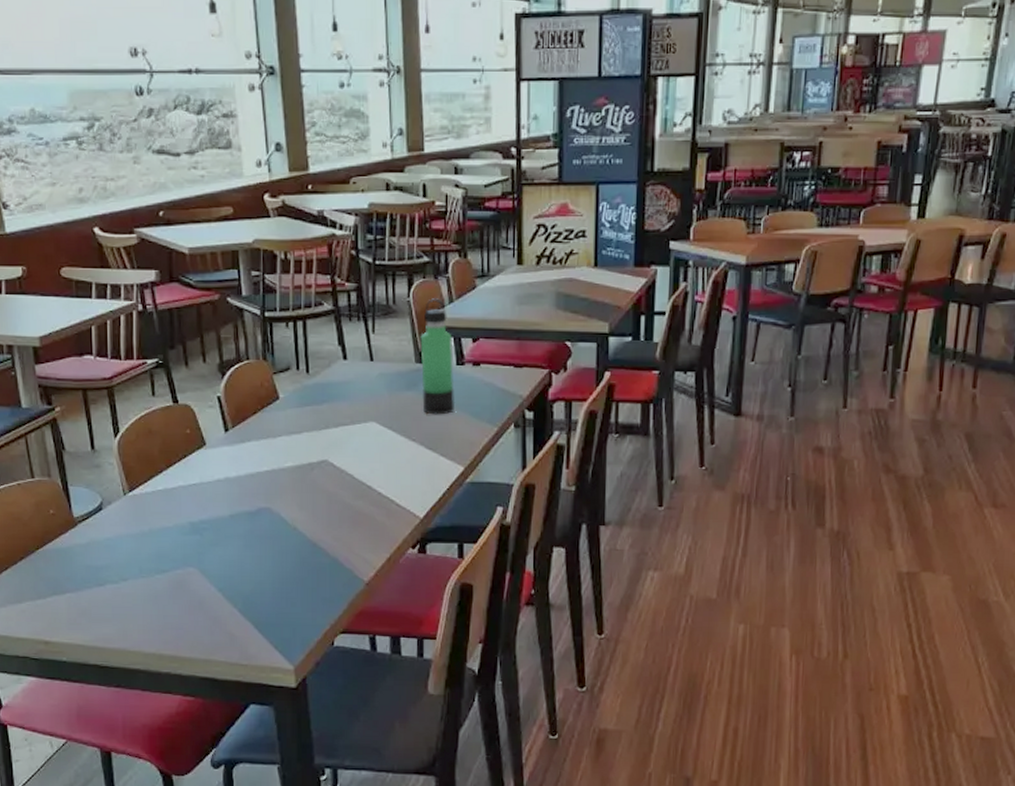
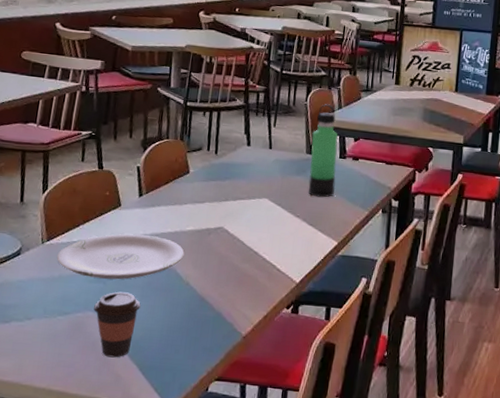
plate: none [143,476,286,530] -> present [56,234,185,280]
coffee cup: none [194,543,245,616] -> present [94,291,141,358]

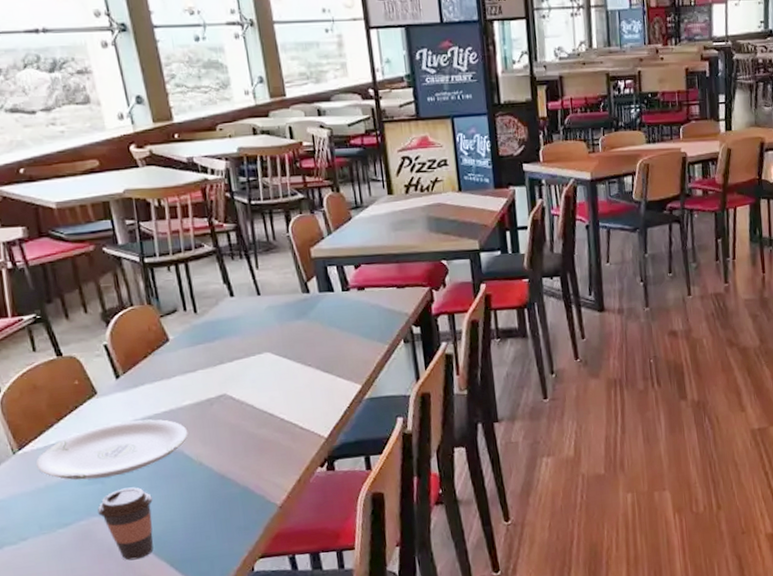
thermos bottle: present [308,104,338,198] -> none [304,231,346,340]

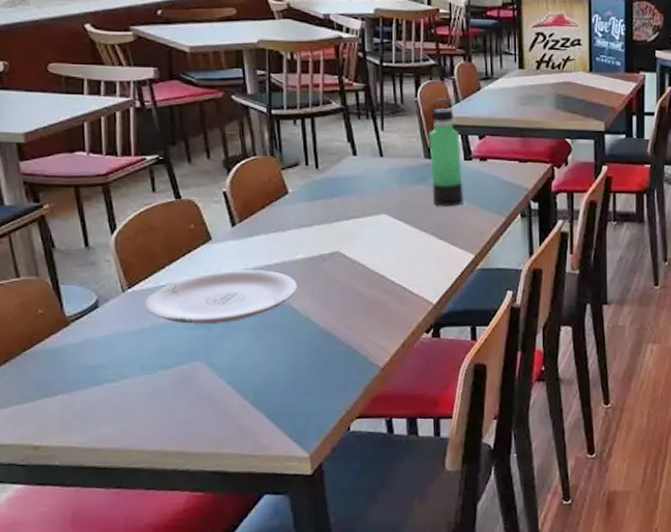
coffee cup: present [97,487,154,561] -> none [201,336,256,409]
thermos bottle: none [304,231,346,340] -> present [429,98,464,207]

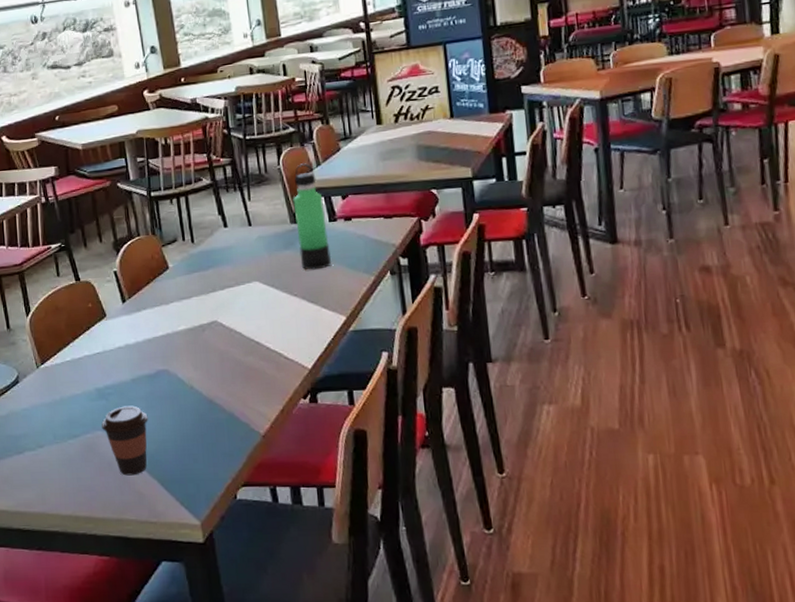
plate: present [143,270,298,324] -> none [54,342,182,396]
coffee cup: none [201,336,256,409] -> present [101,405,148,476]

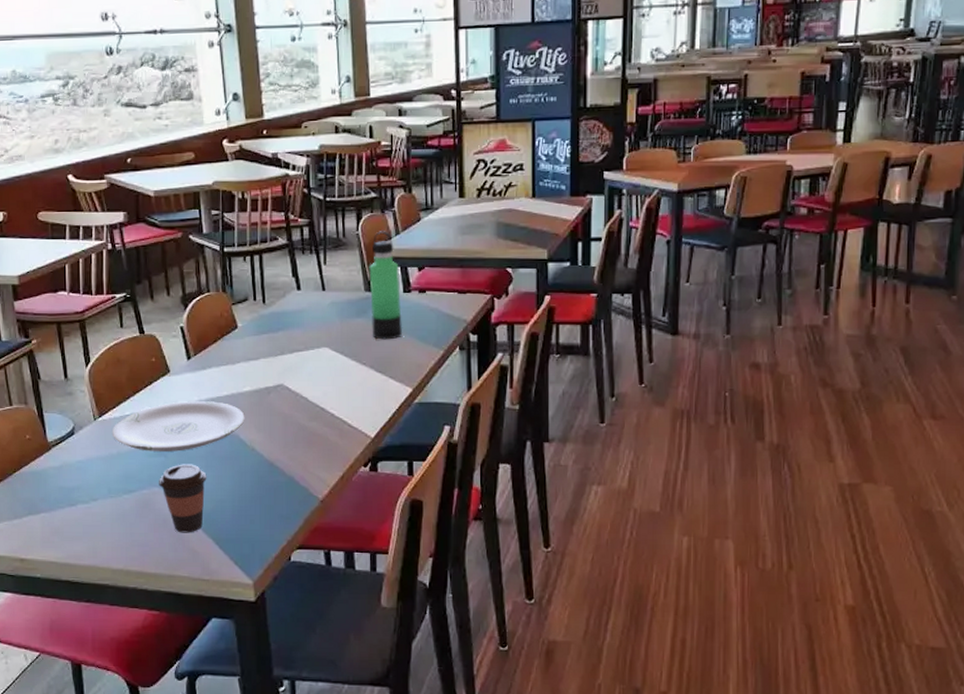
plate: none [54,342,182,396] -> present [111,401,245,452]

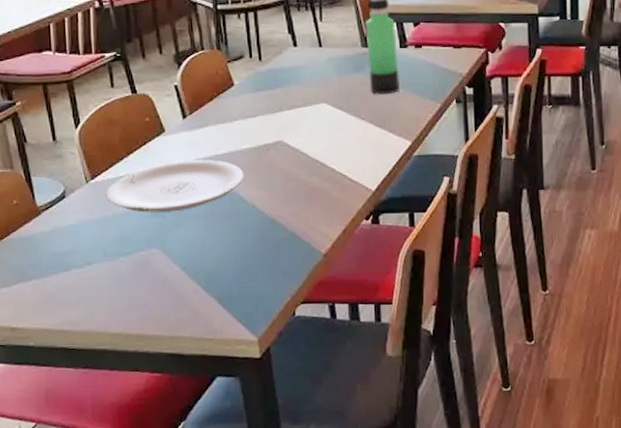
coffee cup: present [159,464,207,533] -> none [157,223,207,294]

